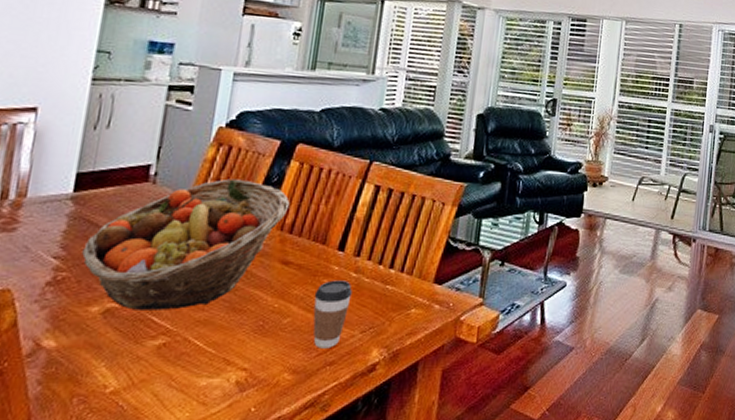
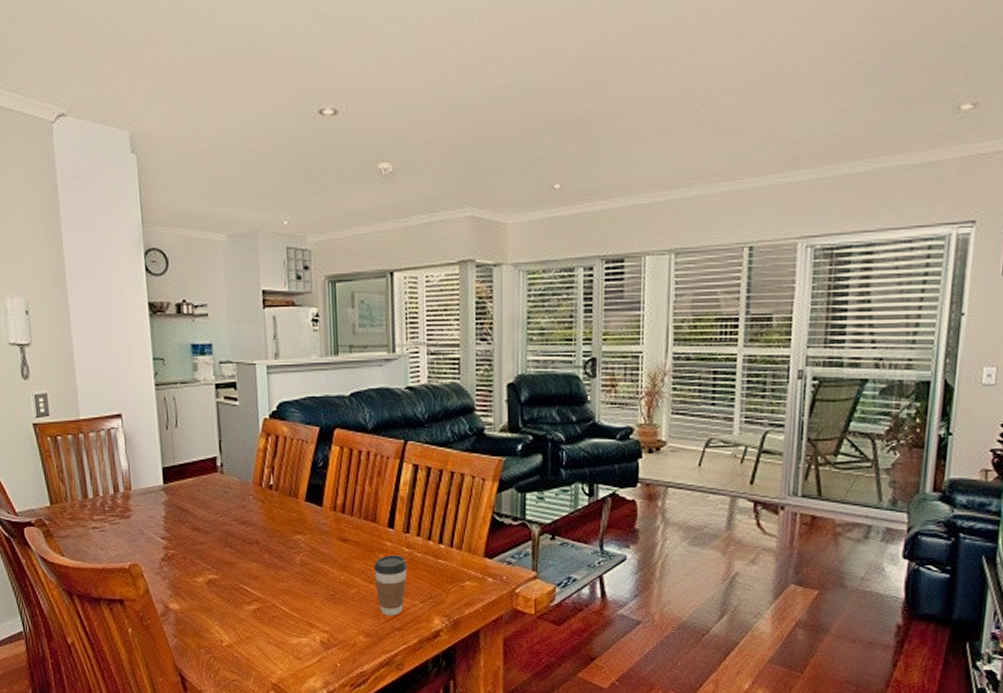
fruit basket: present [82,178,290,310] -> none [181,465,338,581]

